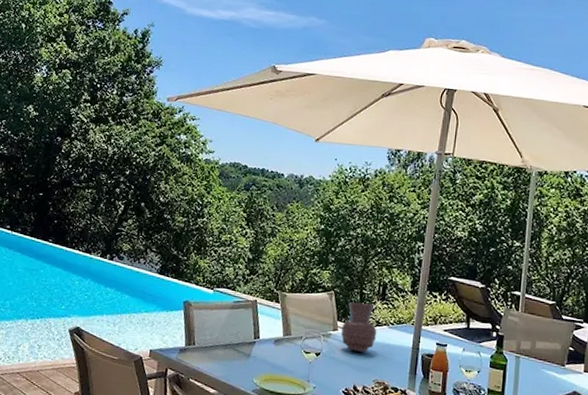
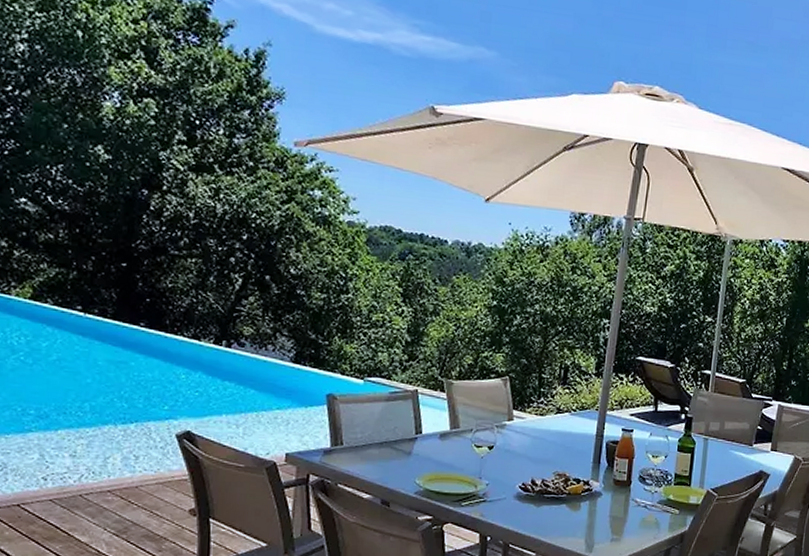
vase: present [340,301,377,352] -> none [516,387,558,443]

